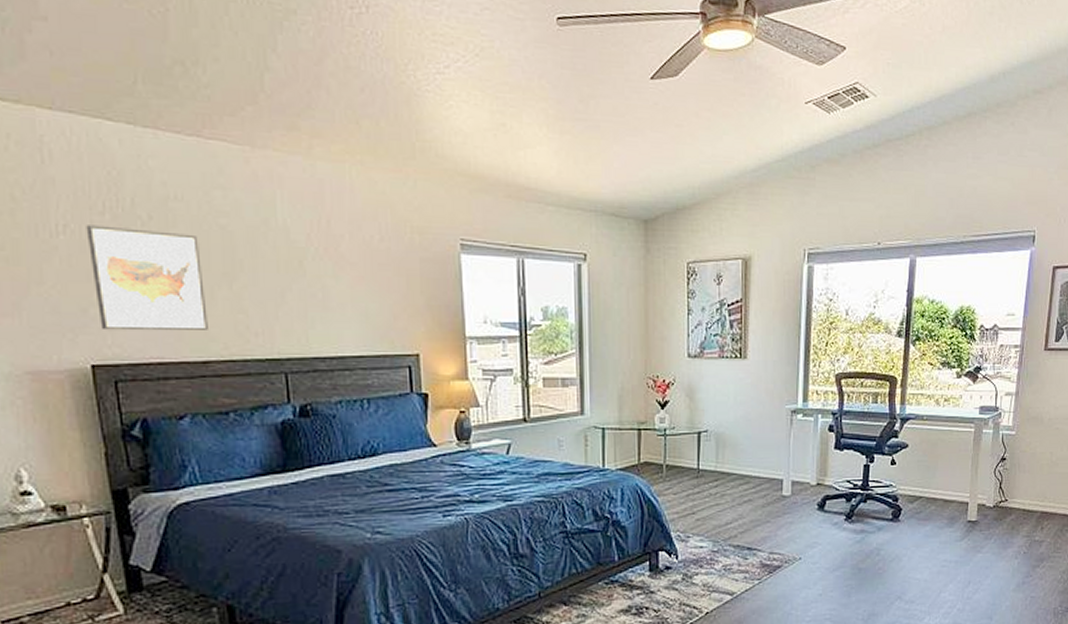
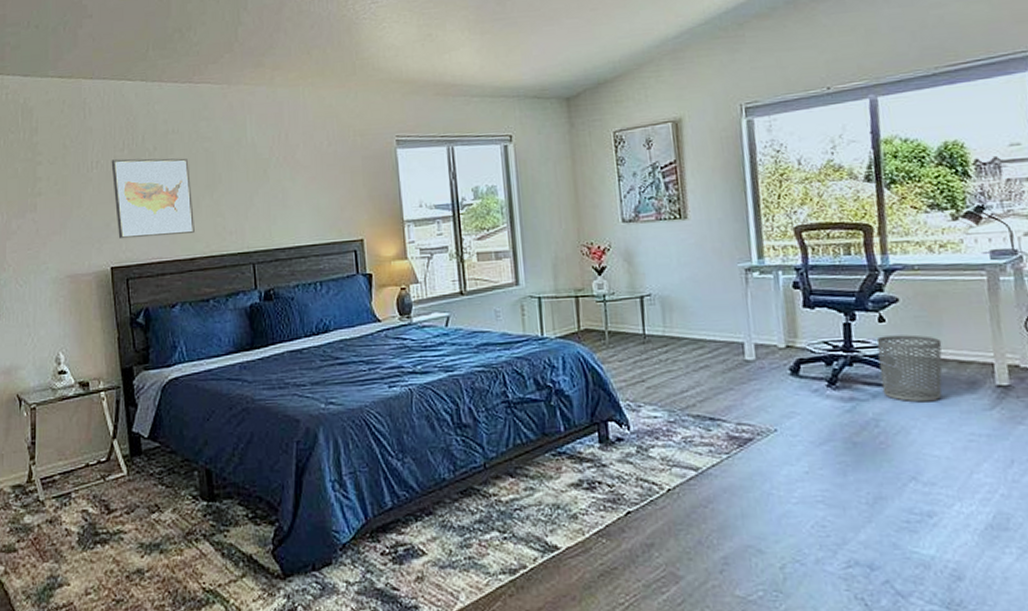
waste bin: none [886,476,935,535] -> present [876,334,943,403]

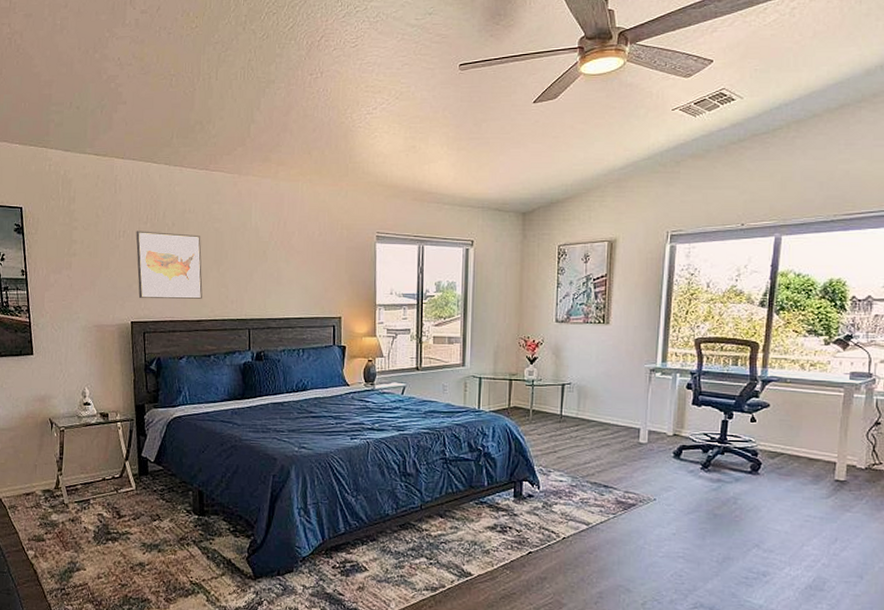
waste bin: present [876,334,943,403] -> none [744,433,798,488]

